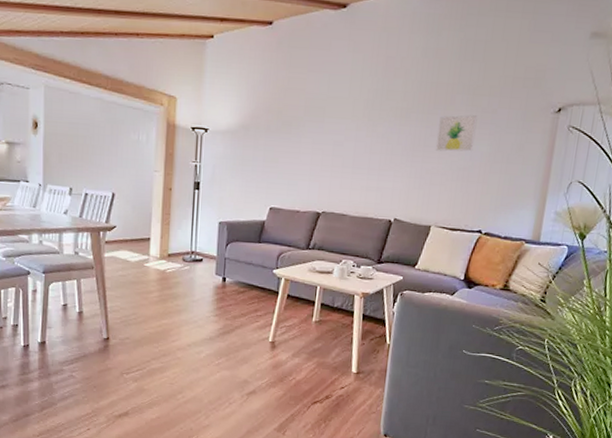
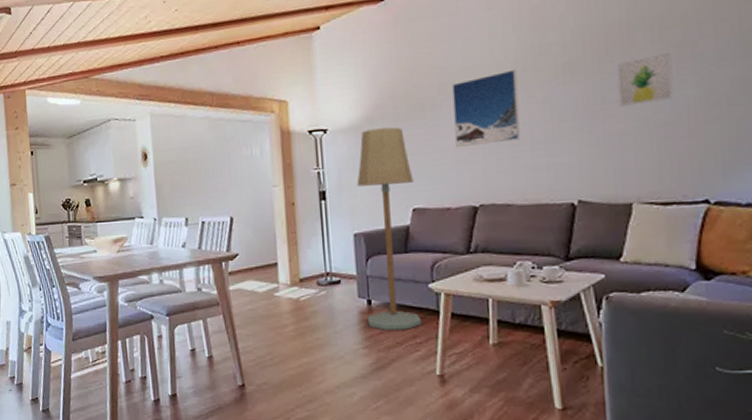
floor lamp: none [221,135,274,305] -> present [357,127,422,330]
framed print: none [312,106,367,164] -> present [452,69,521,148]

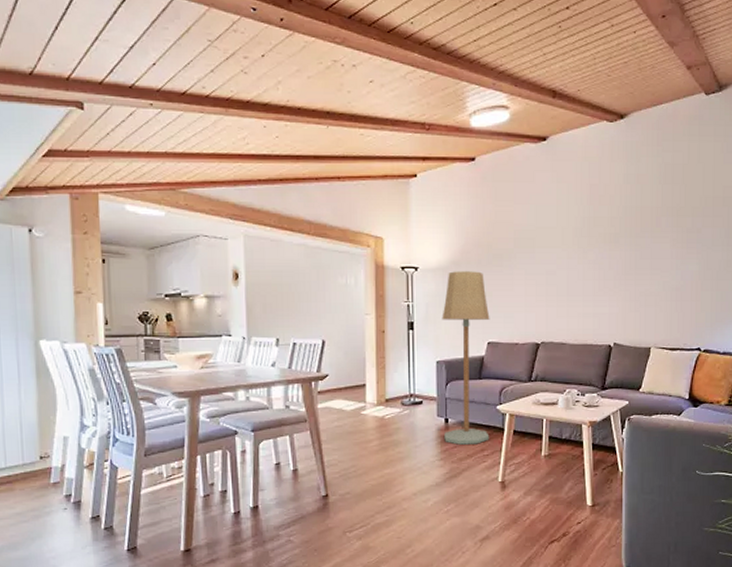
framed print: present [452,69,521,148] -> none [526,234,576,294]
wall art: present [617,53,674,107] -> none [646,236,684,273]

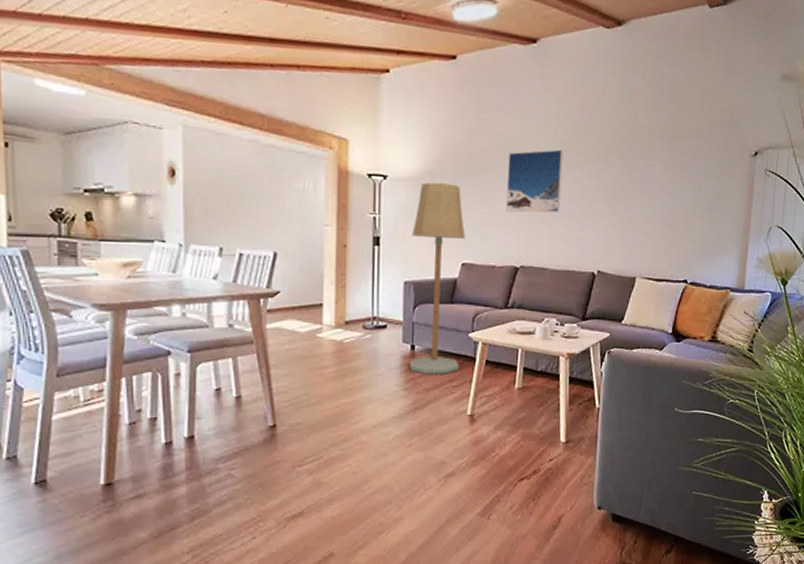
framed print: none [526,234,576,294] -> present [506,149,564,213]

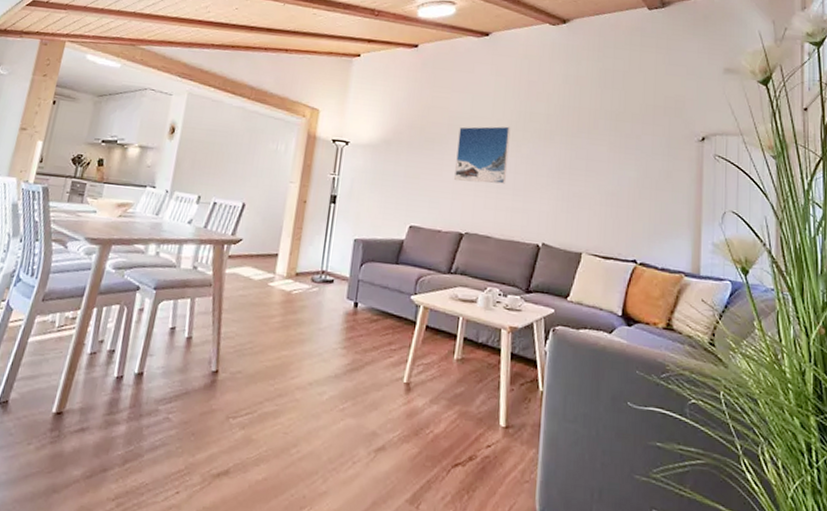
floor lamp: present [410,182,466,374] -> none [351,149,415,336]

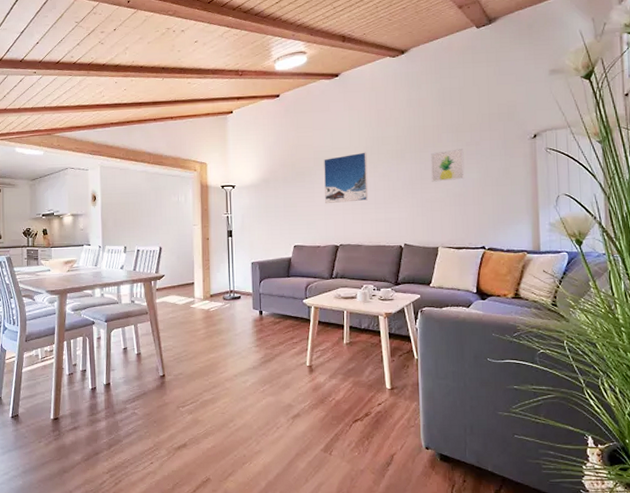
wall art: none [581,139,622,176] -> present [430,149,465,182]

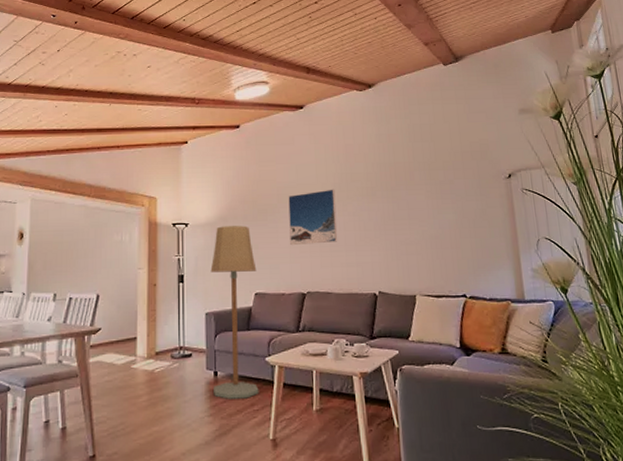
floor lamp: none [255,187,298,333] -> present [210,226,259,399]
wall art: present [430,149,465,182] -> none [403,187,440,223]

